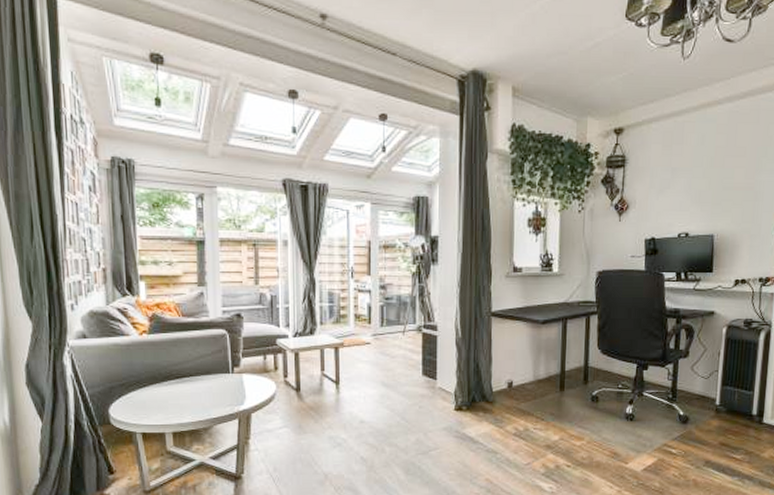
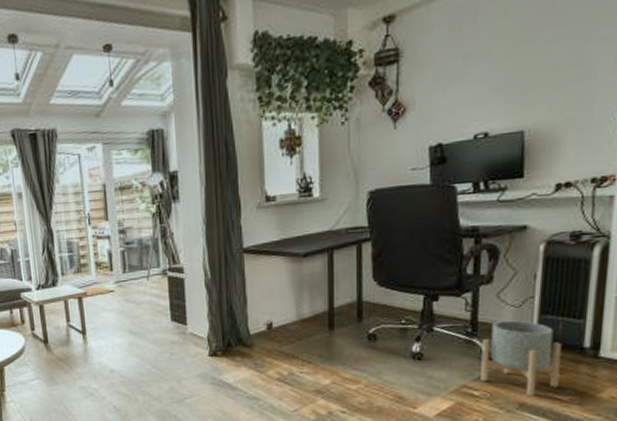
planter: none [677,389,737,455] -> present [481,320,562,397]

